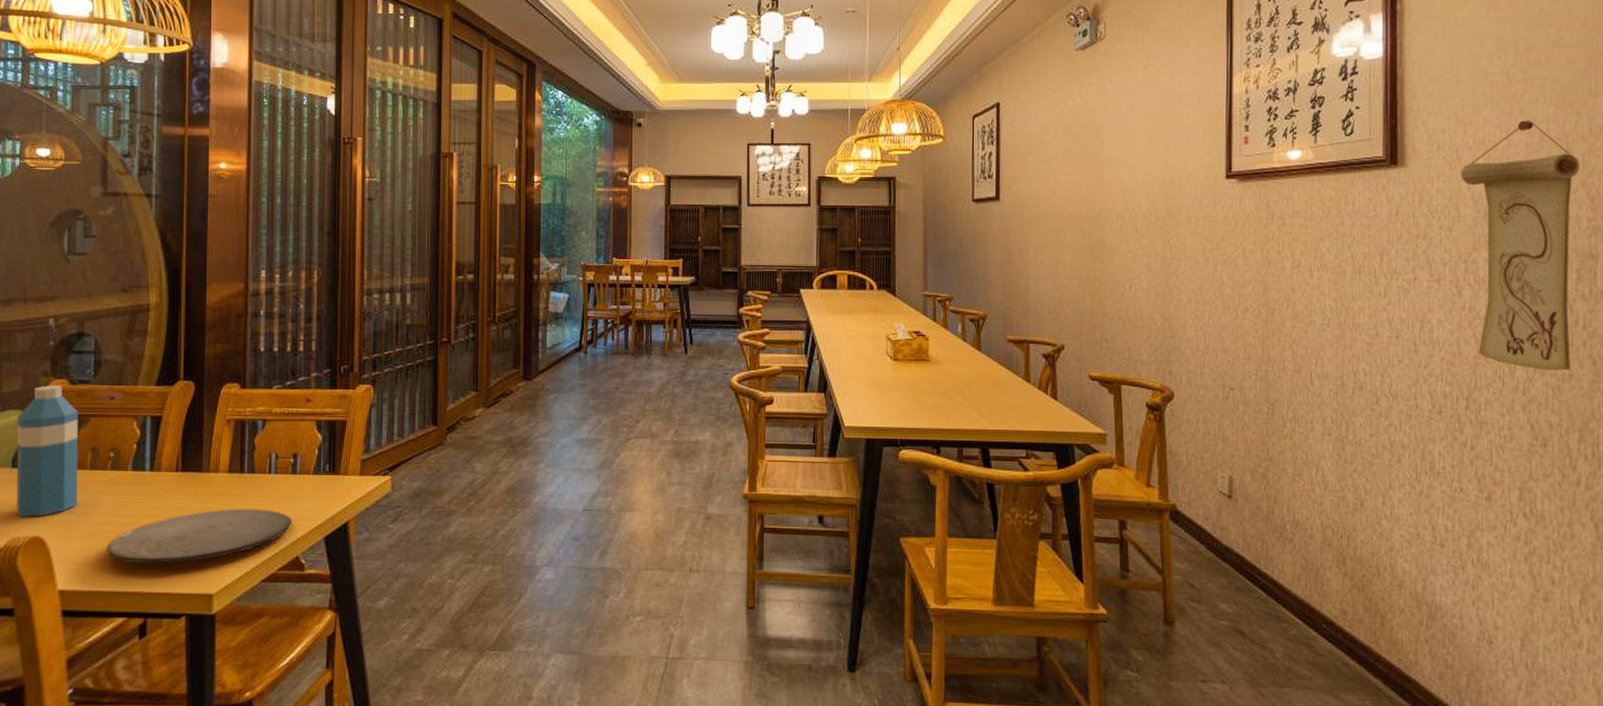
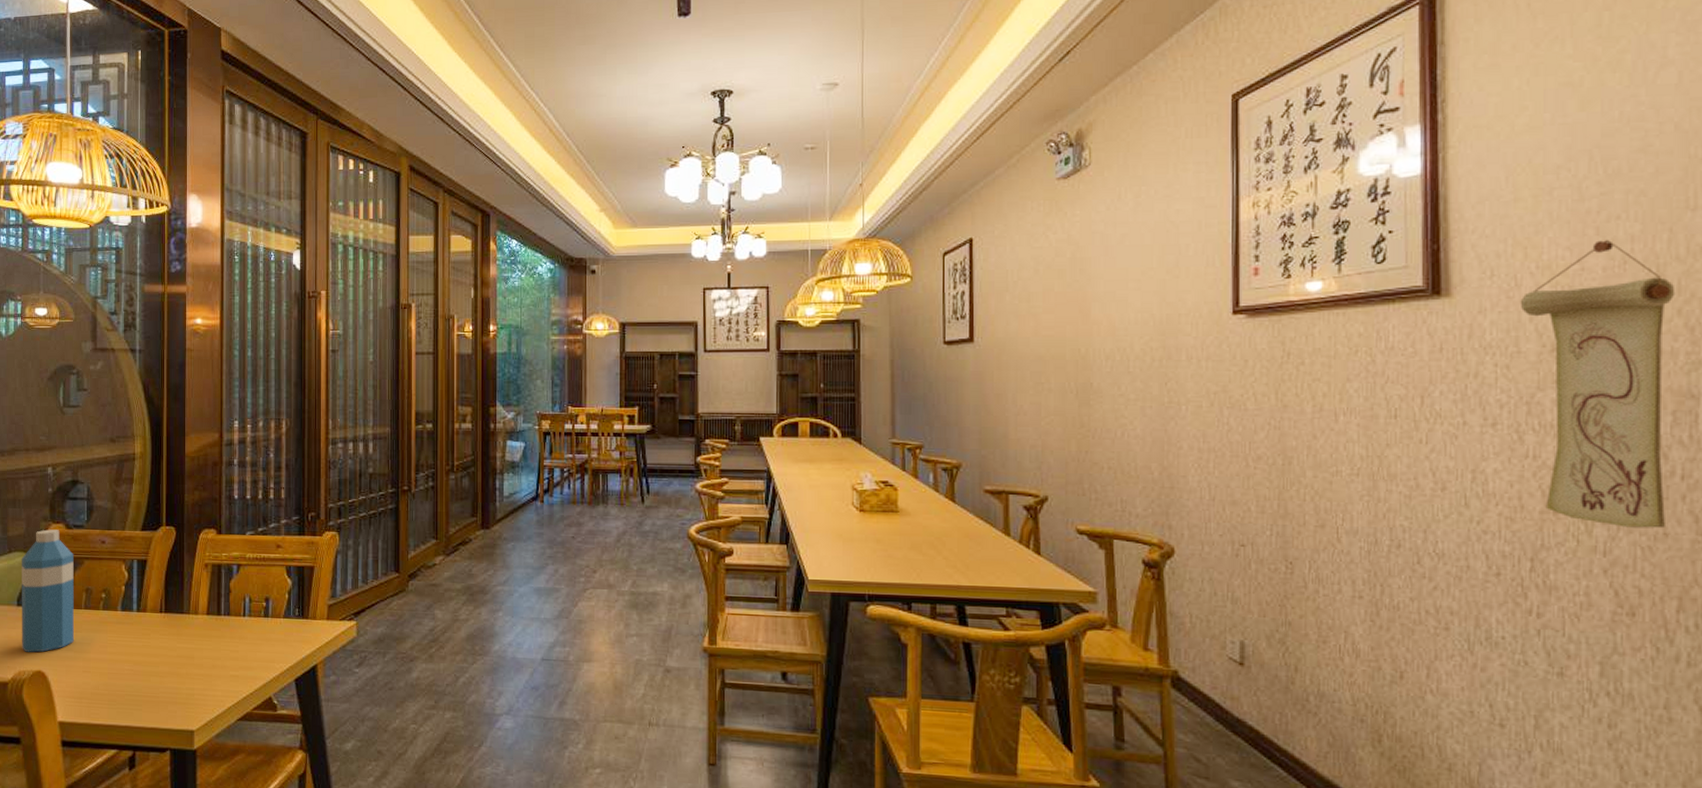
plate: present [106,508,292,564] -> none [99,649,265,700]

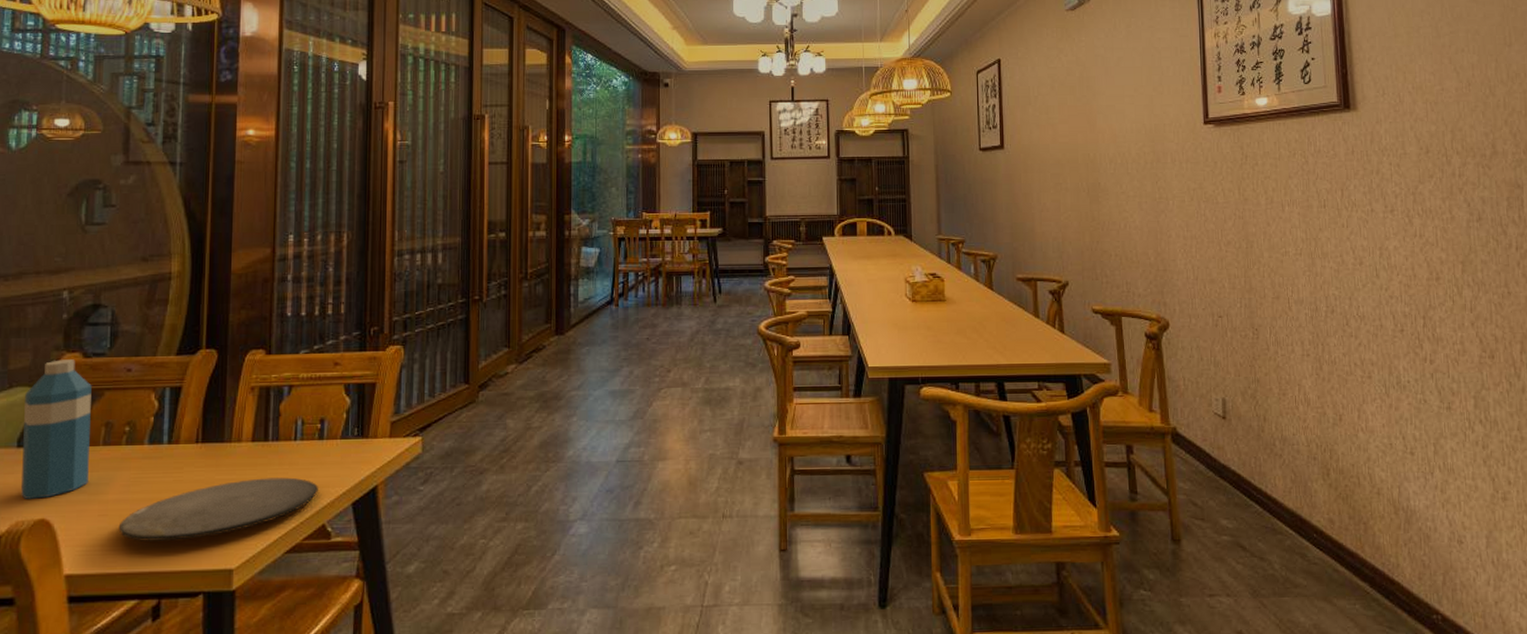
plate: none [99,649,265,700] -> present [118,477,318,541]
wall scroll: present [1520,239,1676,528] -> none [1403,66,1508,289]

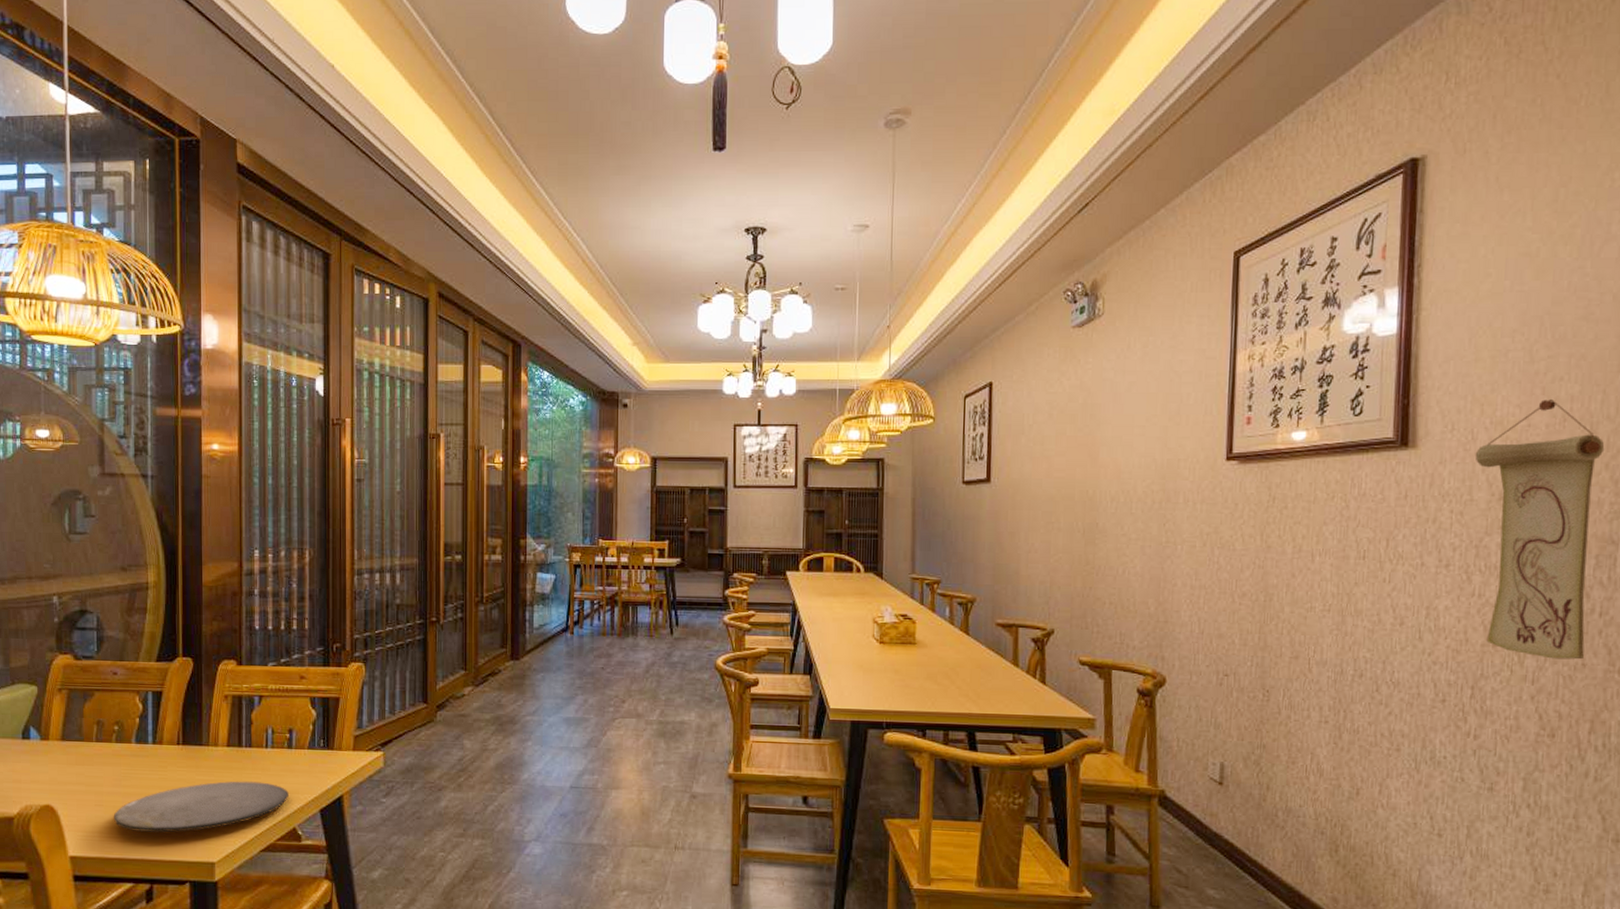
water bottle: present [21,359,92,499] -> none [26,660,85,787]
wall scroll: none [1403,66,1508,289] -> present [1475,398,1605,660]

